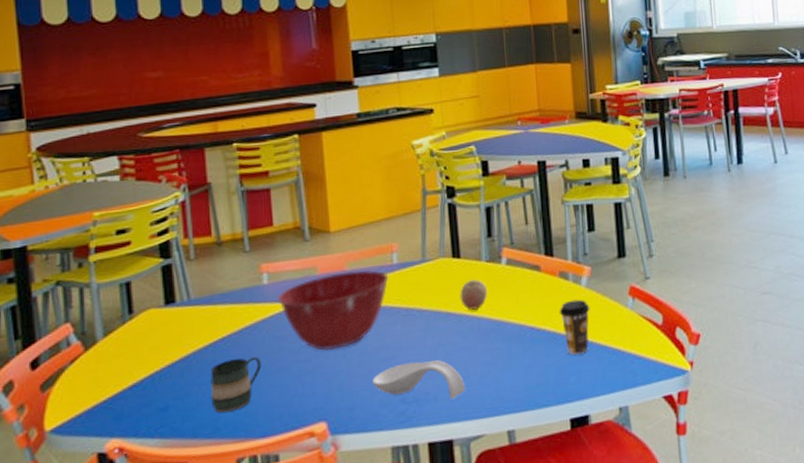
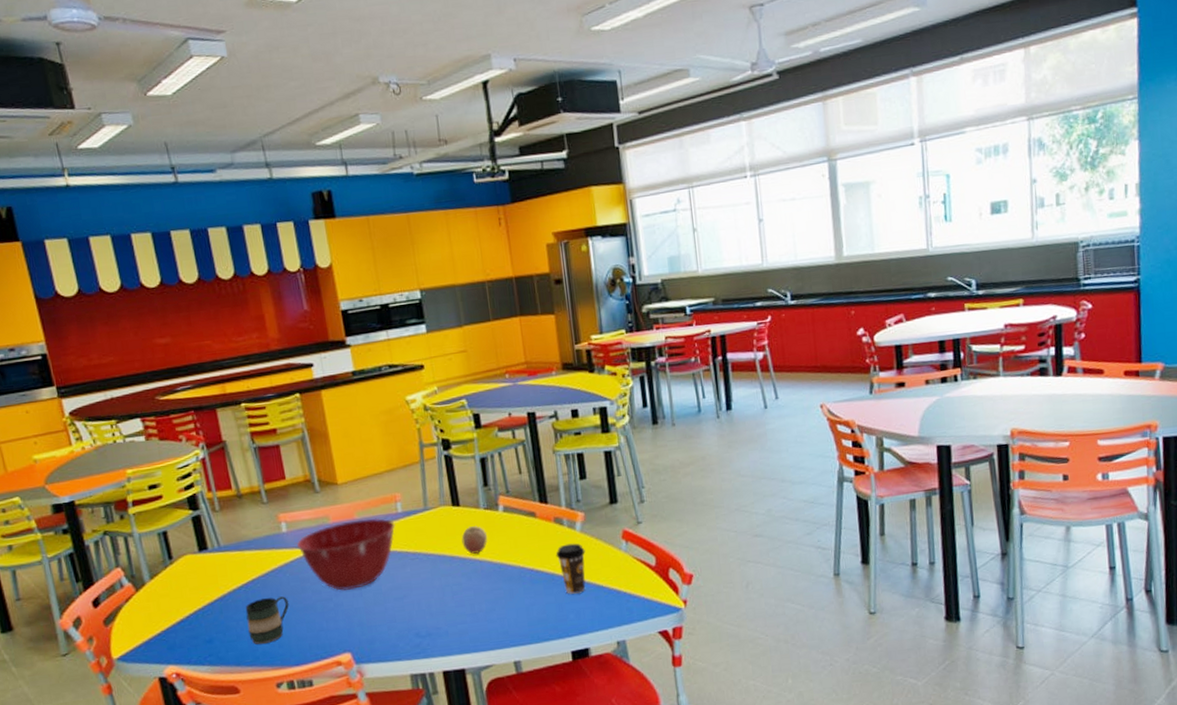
spoon rest: present [372,359,466,400] -> none [388,598,474,634]

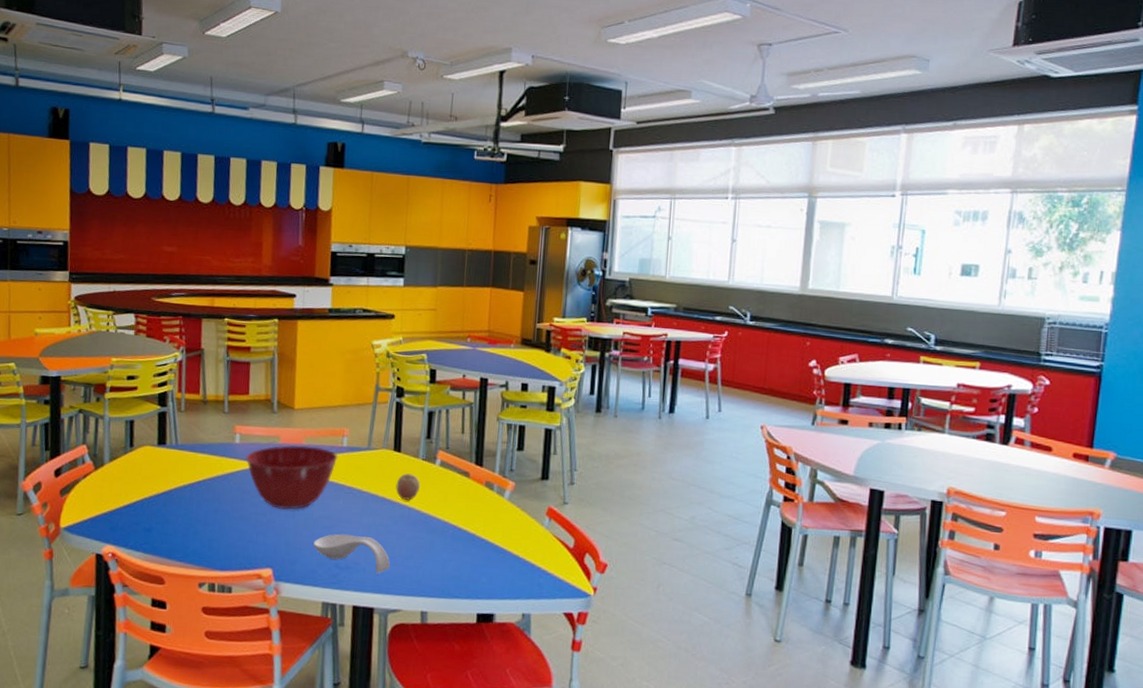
mug: present [245,596,289,645] -> none [184,500,227,544]
spoon rest: none [388,598,474,634] -> present [313,533,391,574]
coffee cup: present [555,543,586,594] -> none [480,509,509,559]

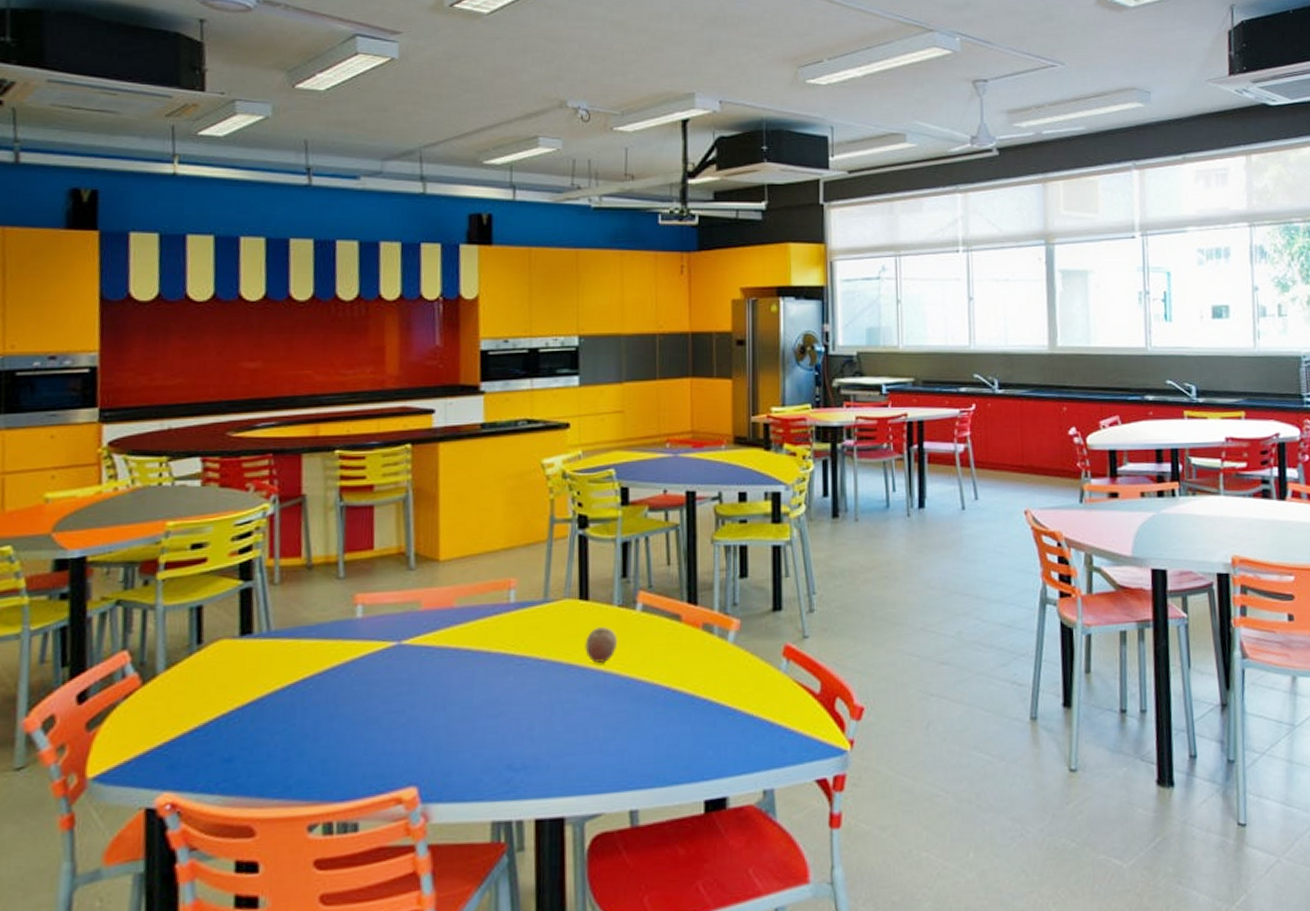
mixing bowl: present [246,445,338,510] -> none [372,608,504,701]
spoon rest: present [313,533,391,574] -> none [475,719,585,770]

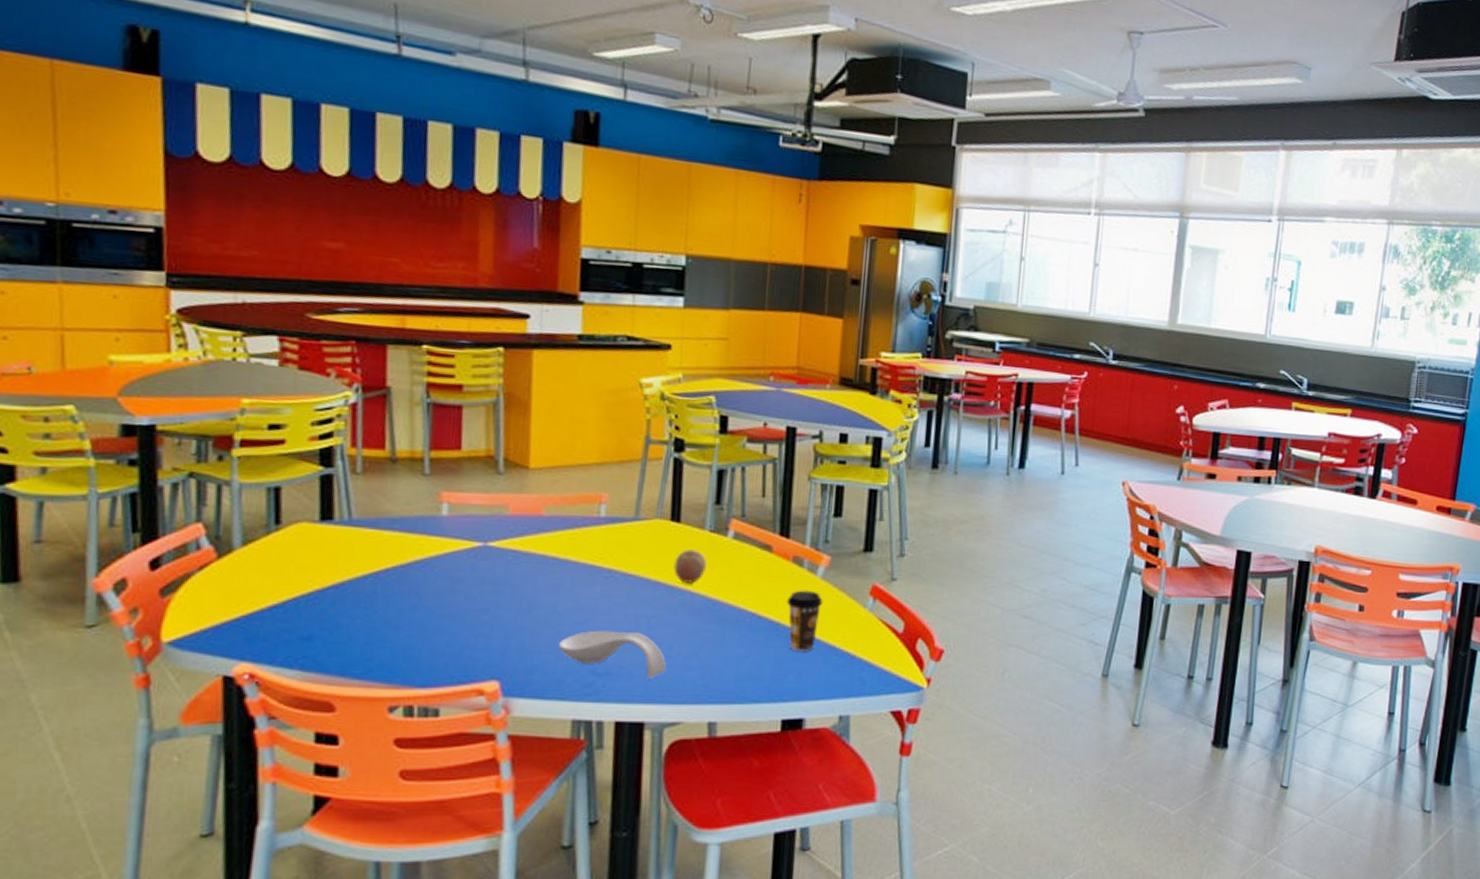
spoon rest: none [475,719,585,770] -> present [559,630,667,679]
coffee cup: none [699,657,736,724] -> present [786,590,823,651]

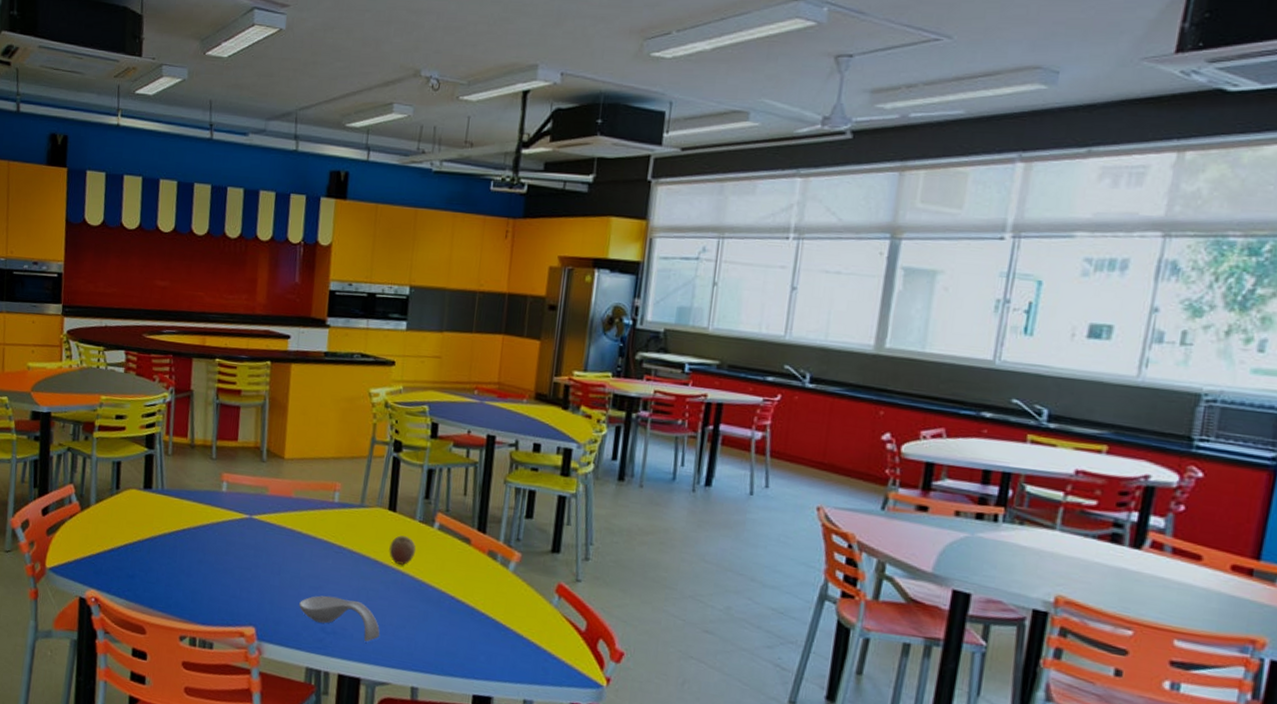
coffee cup: present [786,590,823,651] -> none [481,581,513,637]

